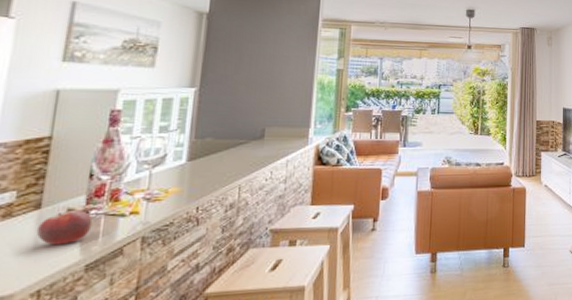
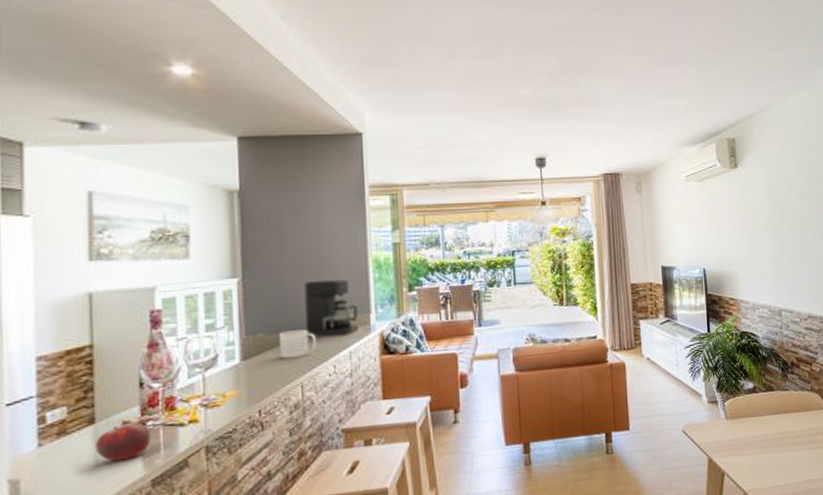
mug: none [223,138,258,162] -> present [278,329,316,359]
coffee maker: none [249,95,300,146] -> present [304,279,359,339]

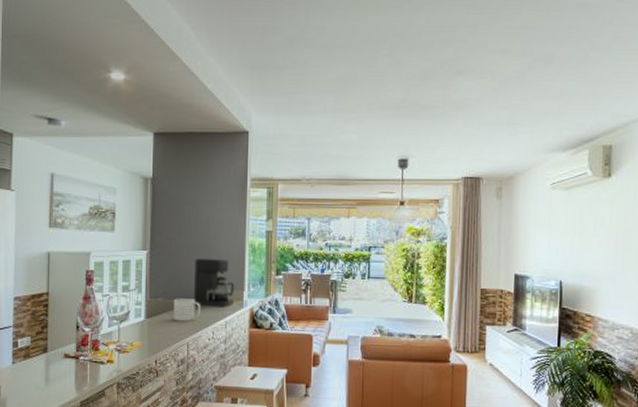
fruit: present [94,421,152,462] -> none [46,355,82,384]

